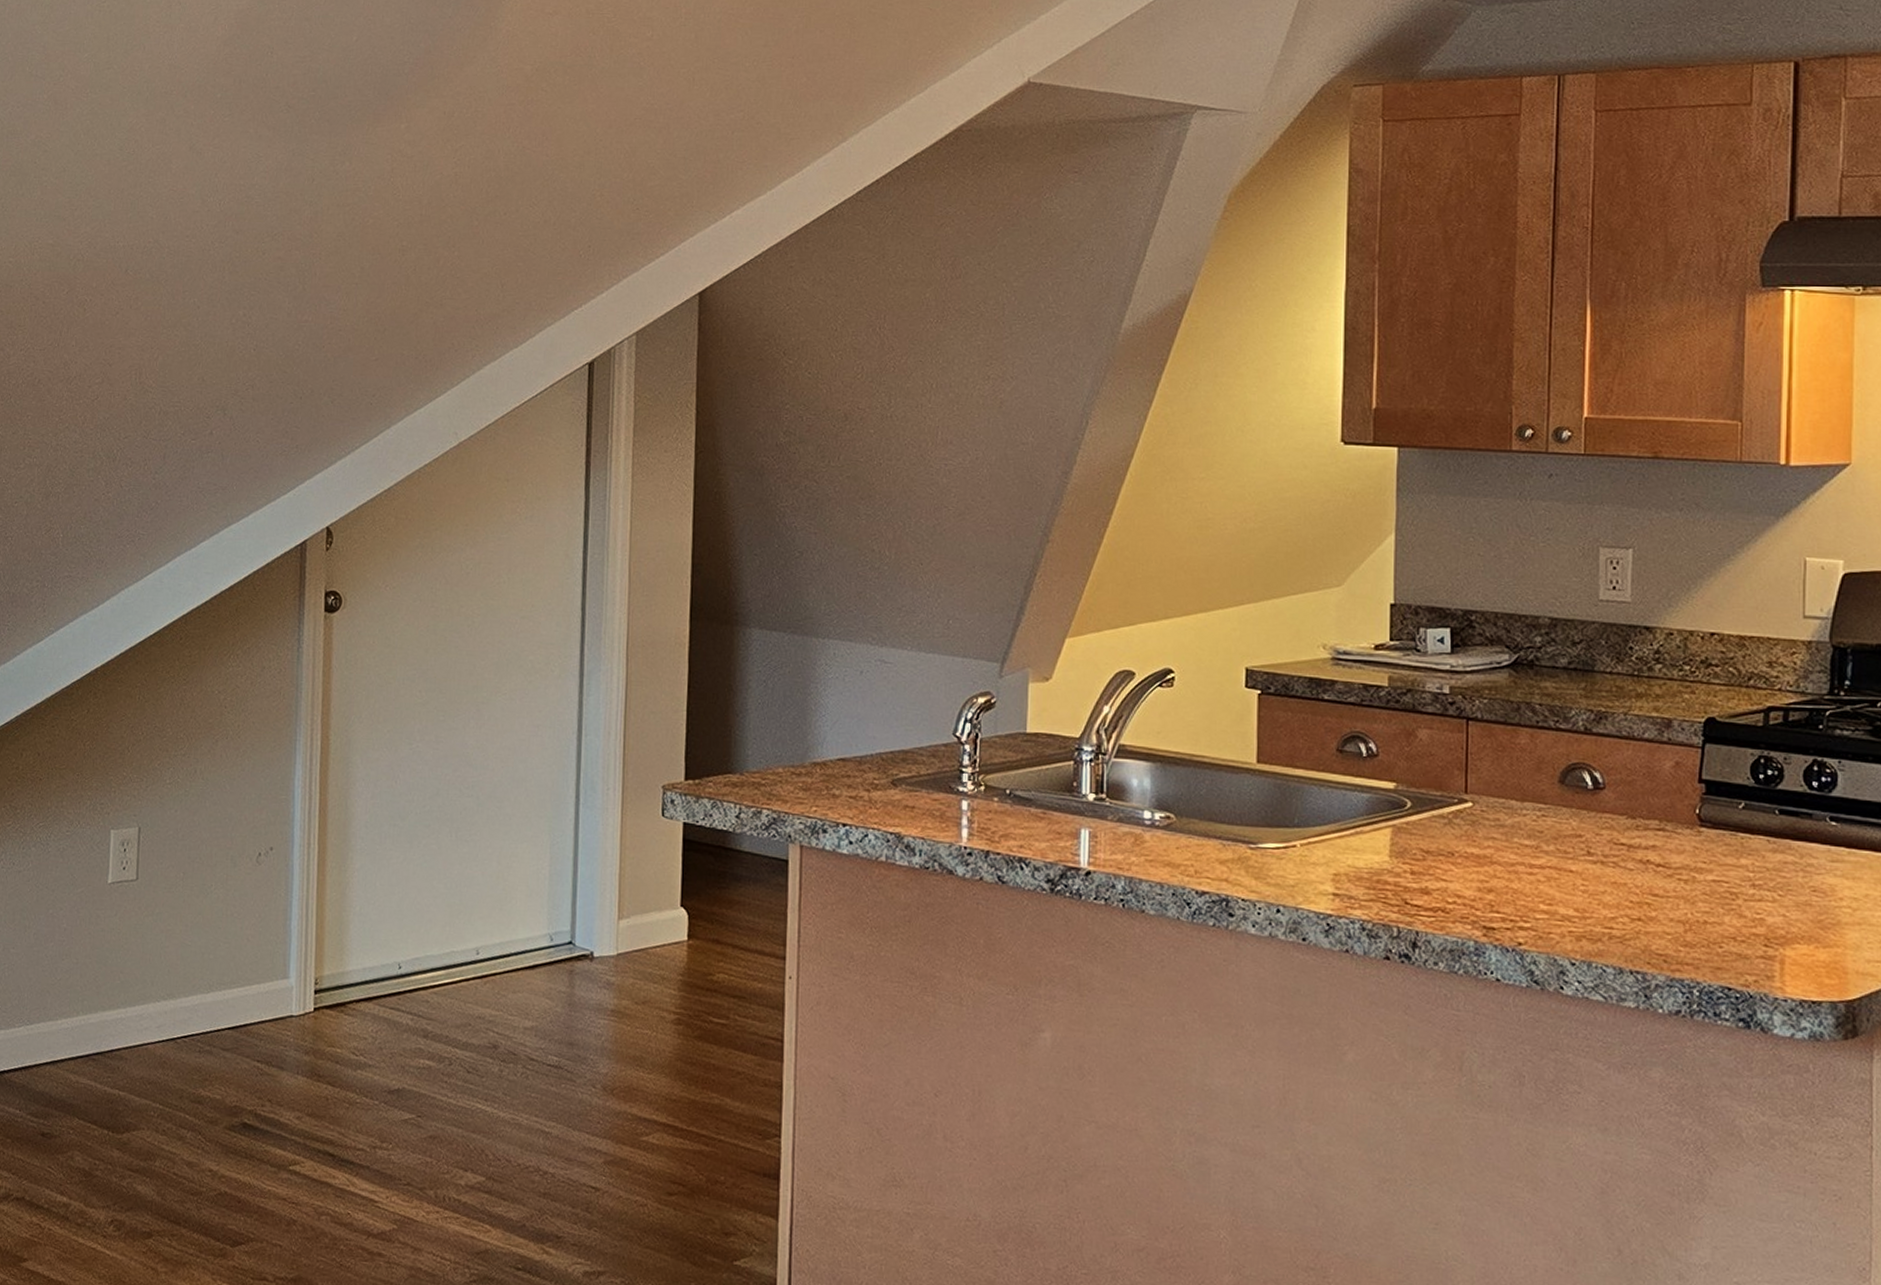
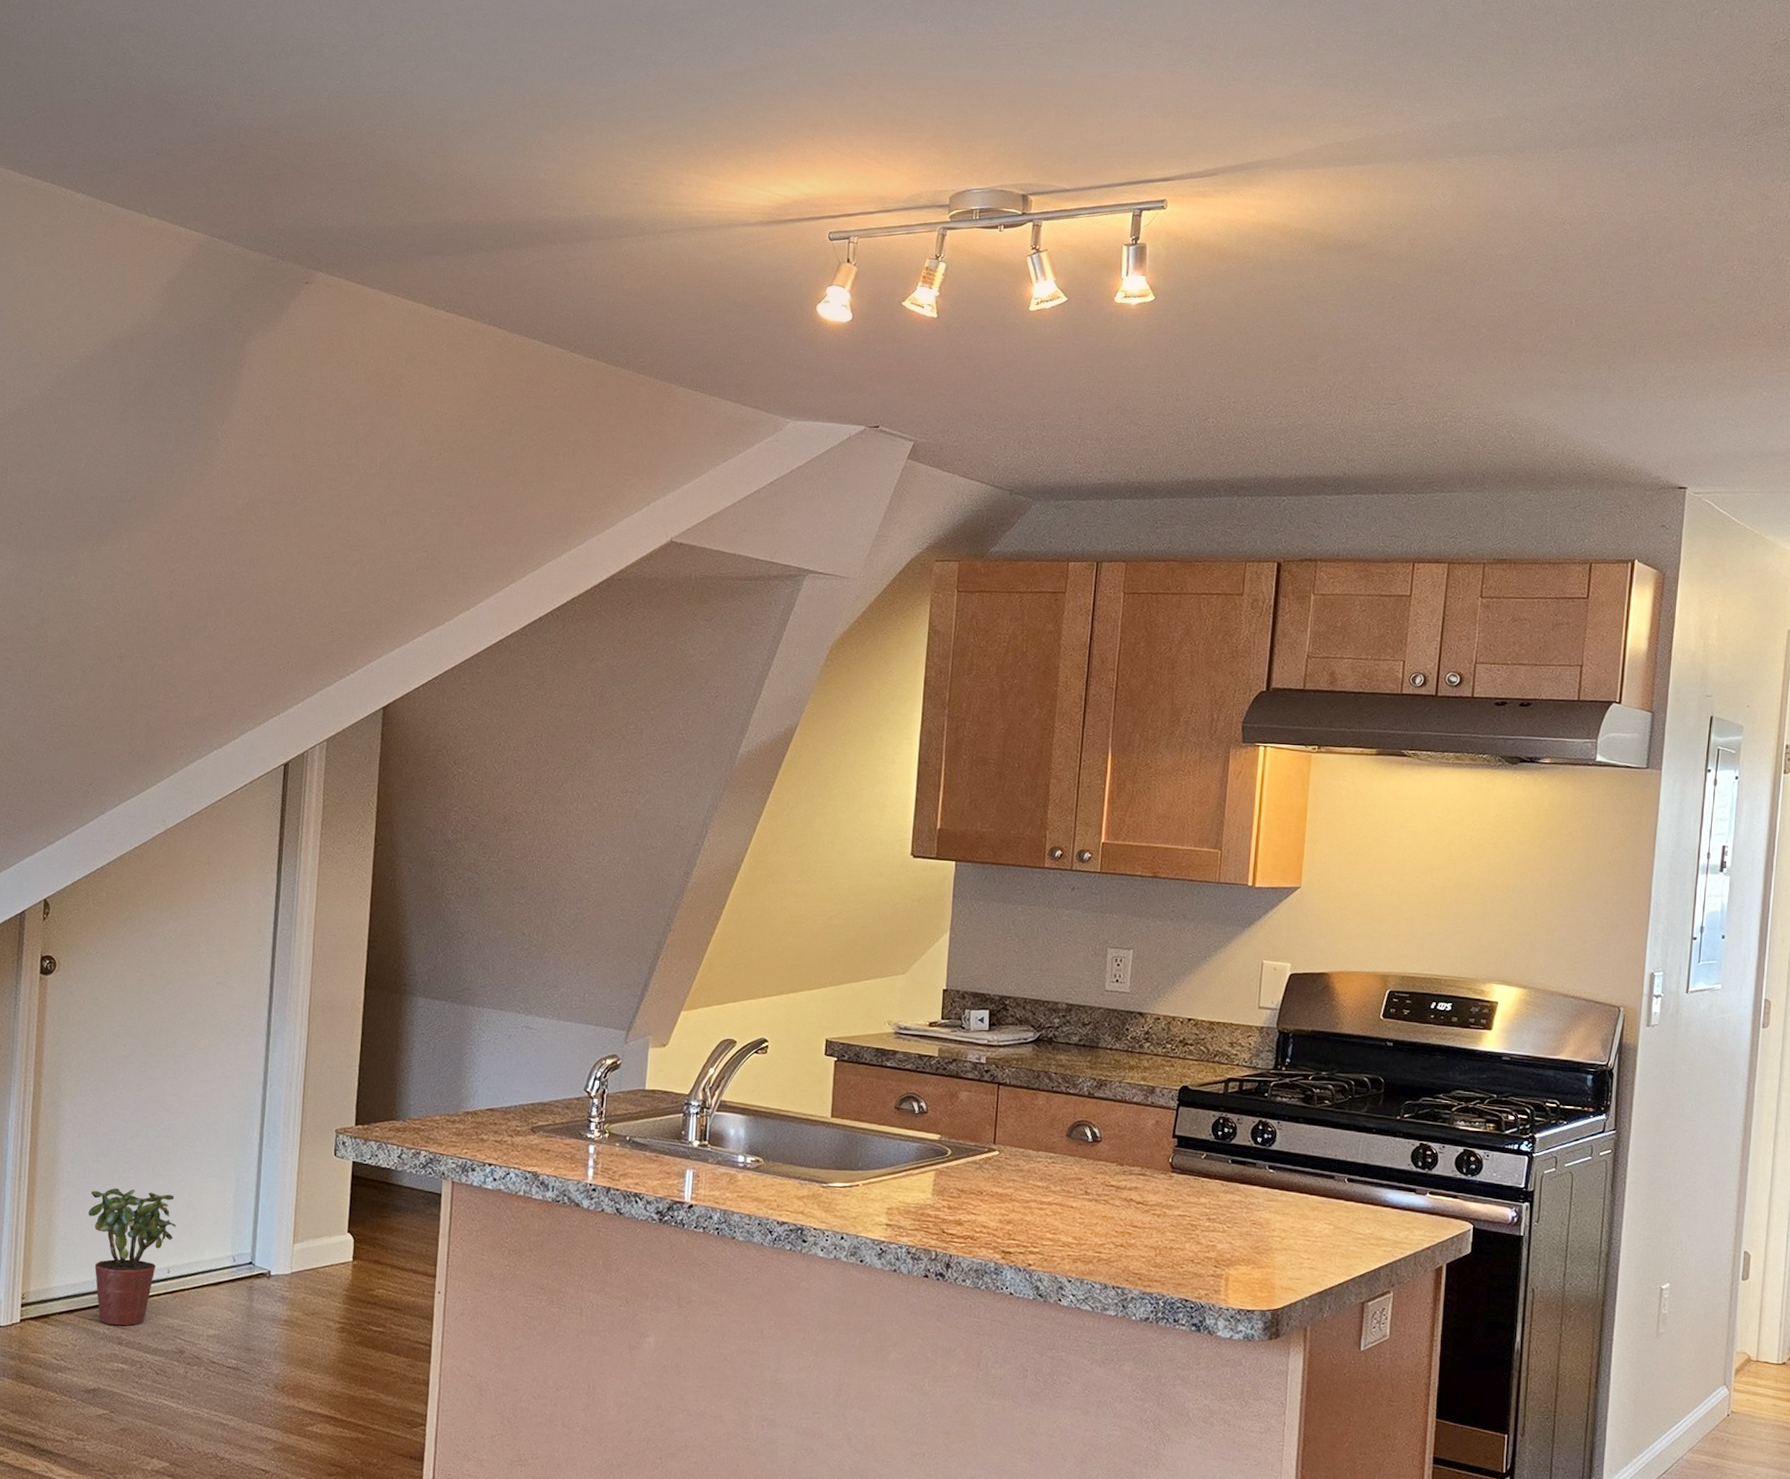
potted plant: none [385,856,485,1016] -> present [87,1188,177,1326]

